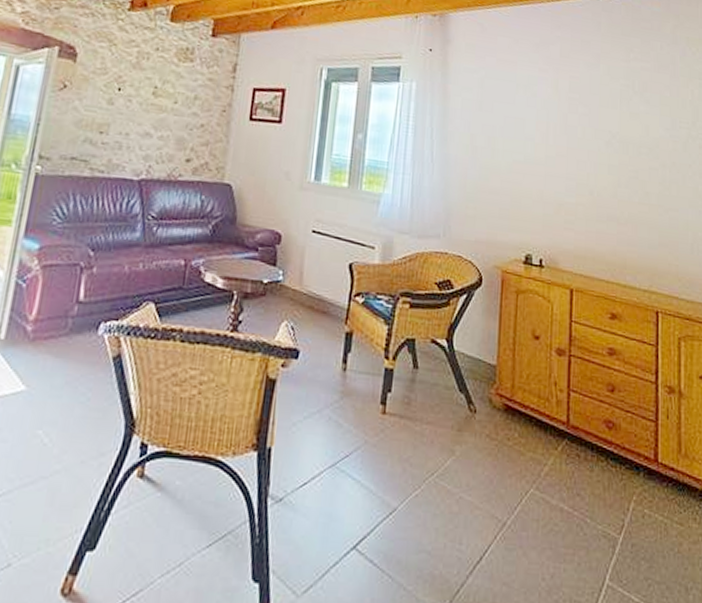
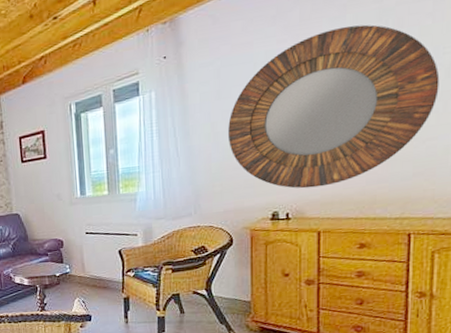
home mirror: none [486,73,678,237] -> present [228,24,440,189]

